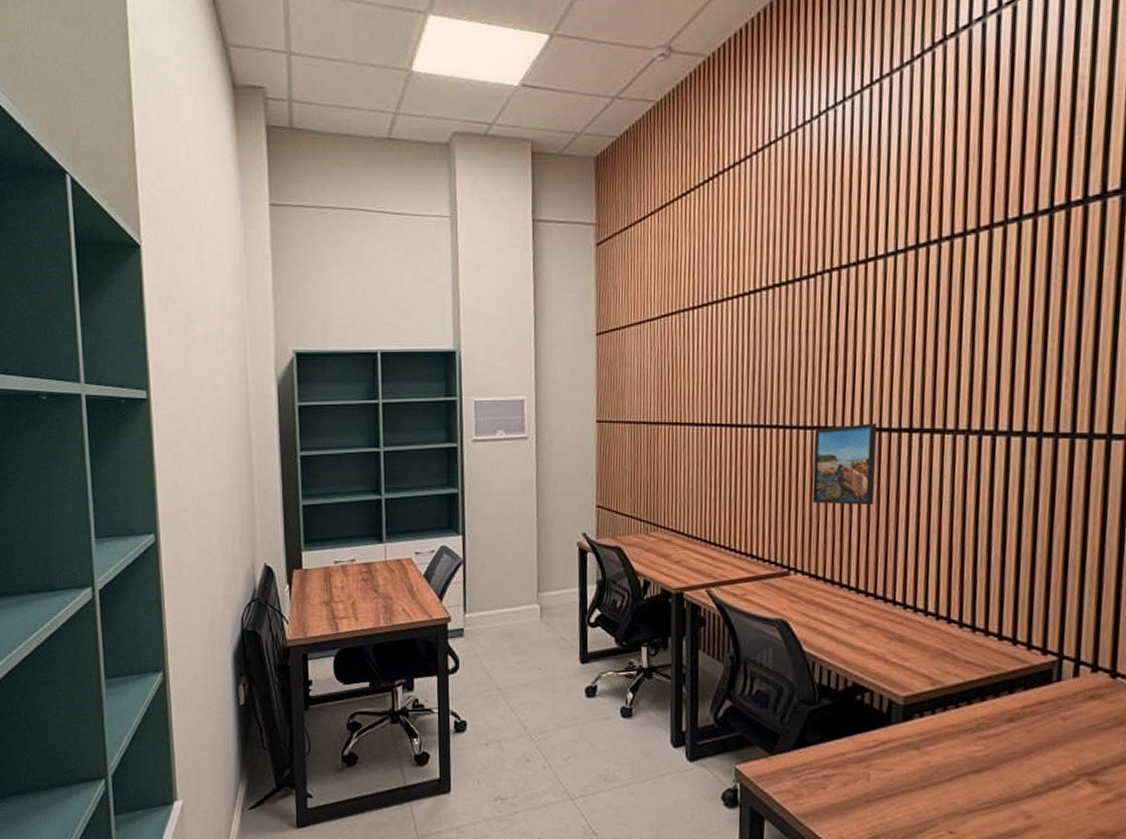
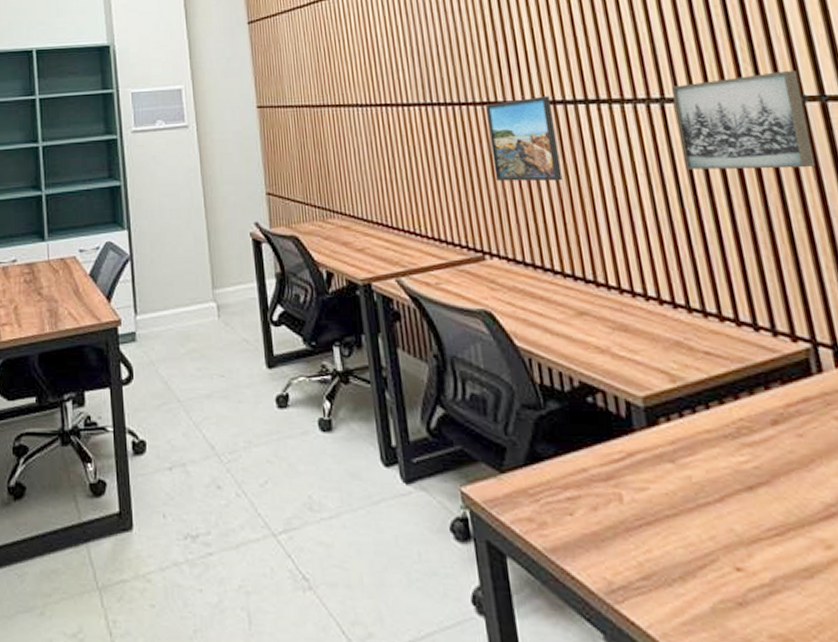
wall art: none [988,409,1113,502] -> present [672,71,815,170]

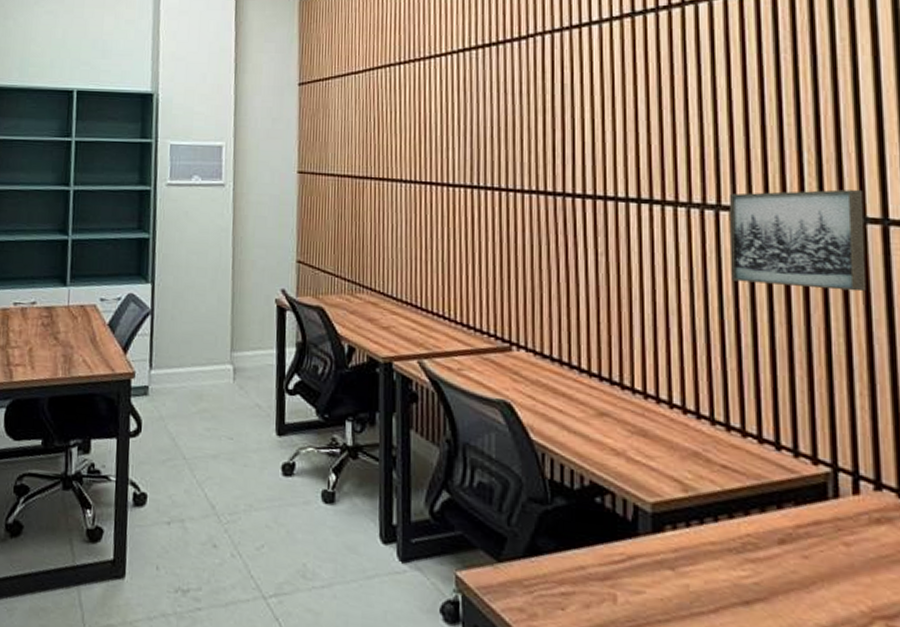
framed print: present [486,96,563,182] -> none [533,190,603,279]

